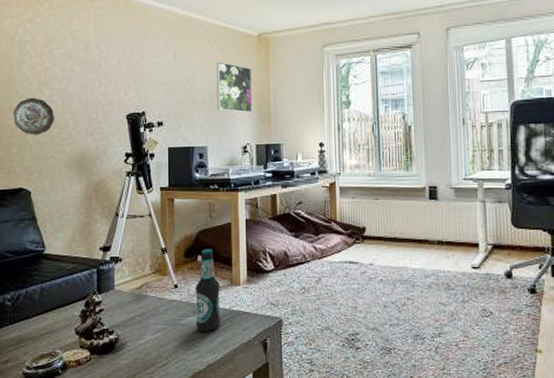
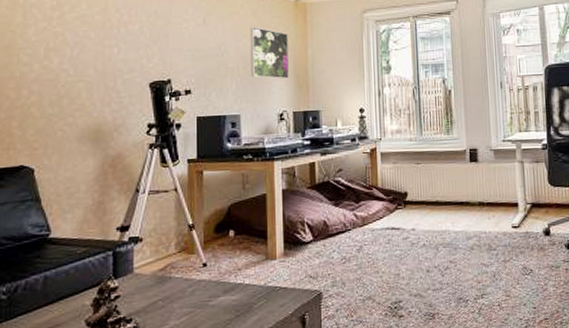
decorative plate: present [13,97,54,135] -> none [14,65,64,107]
bottle: present [196,249,221,332] -> none [227,222,255,312]

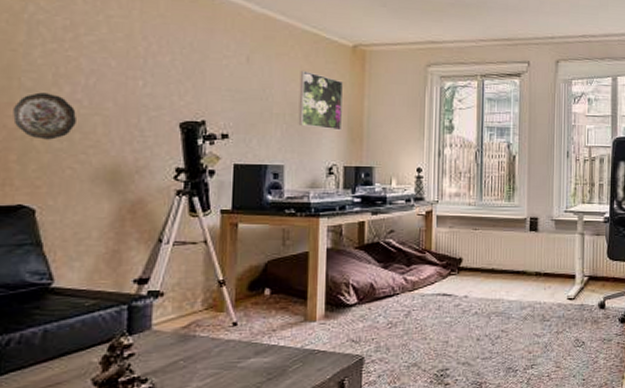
decorative plate: none [14,65,64,107] -> present [13,92,76,140]

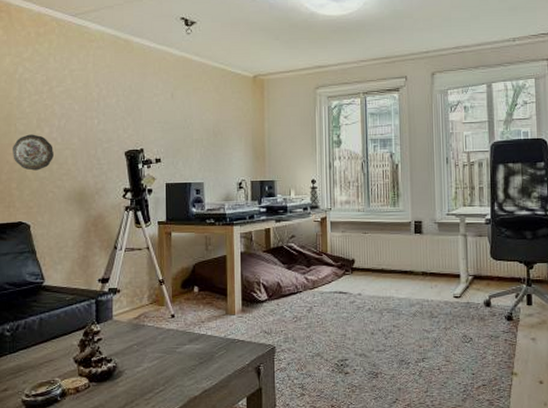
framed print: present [298,70,343,131] -> none [212,101,247,151]

